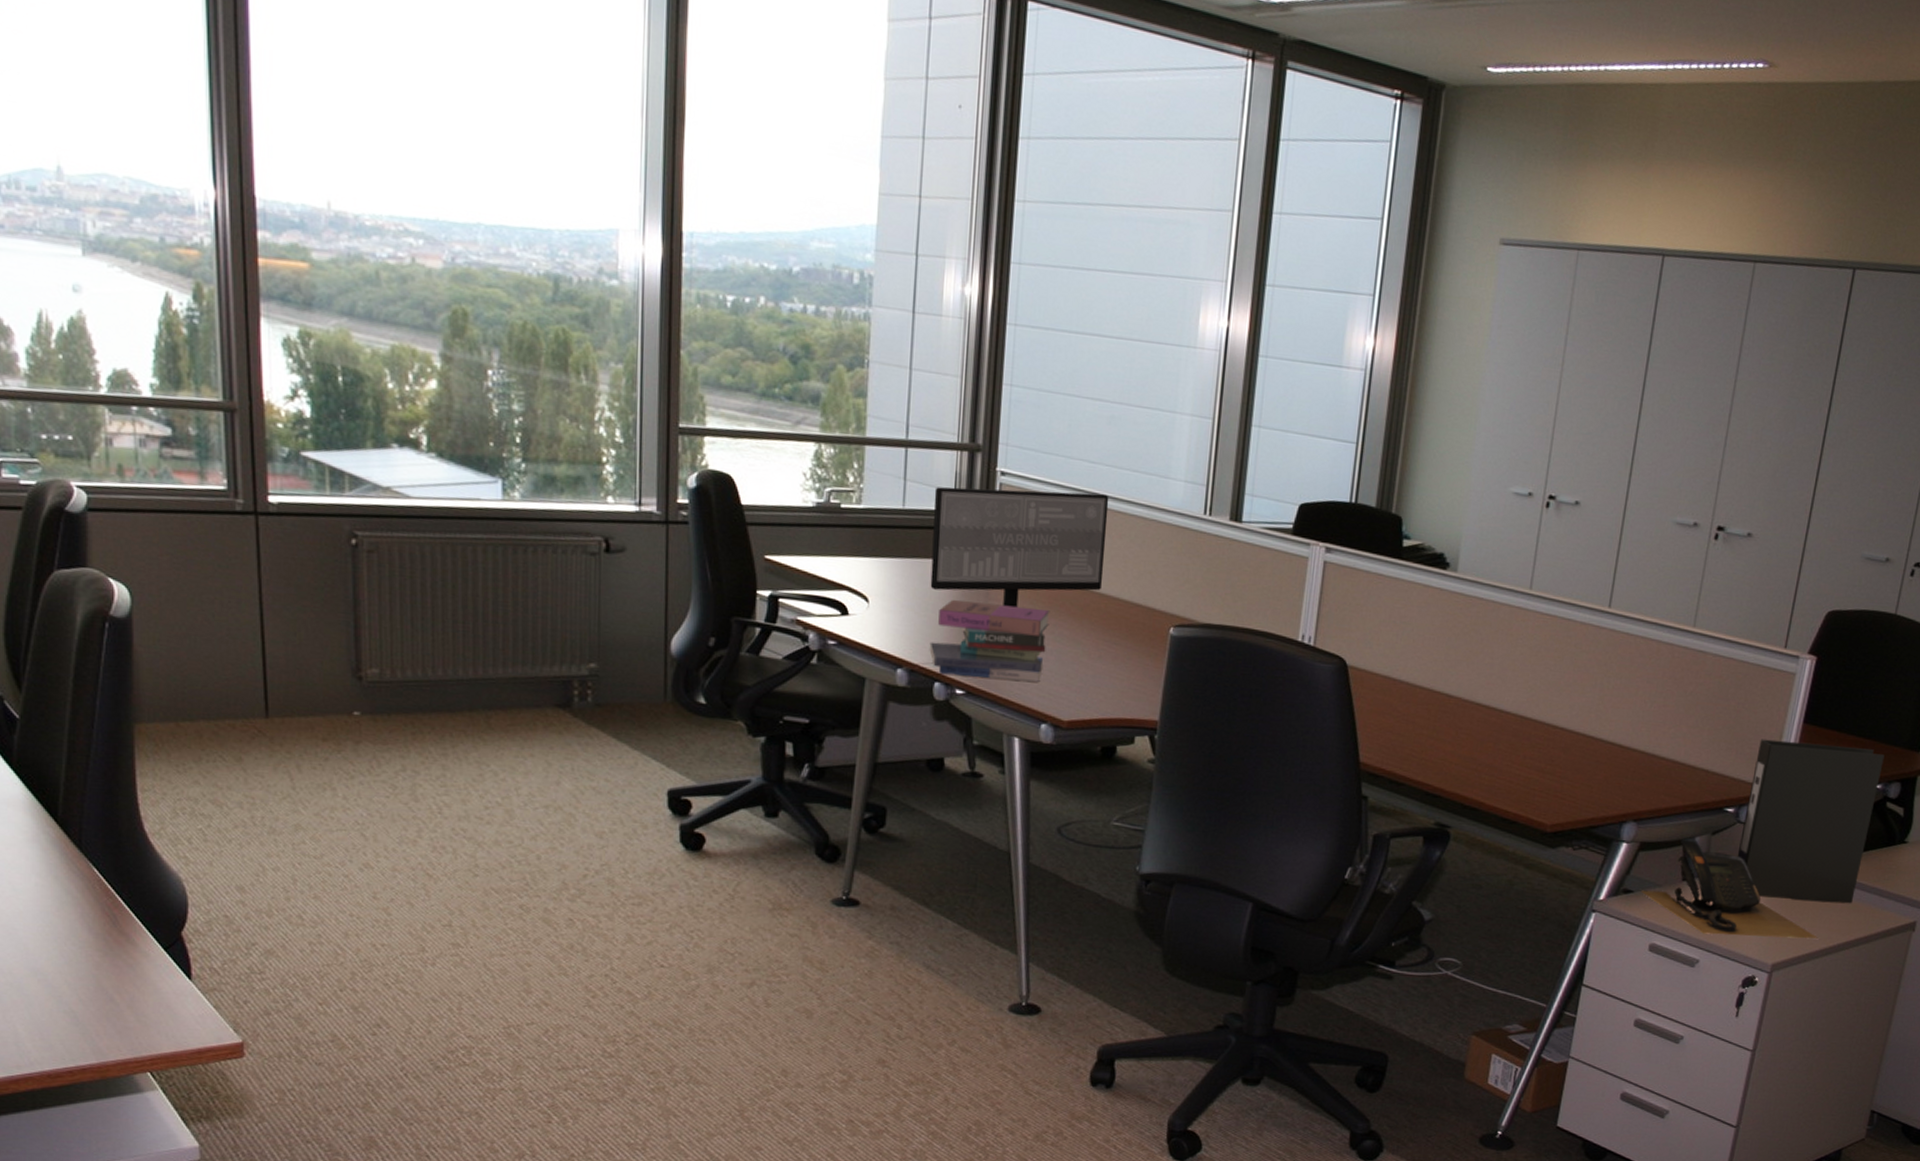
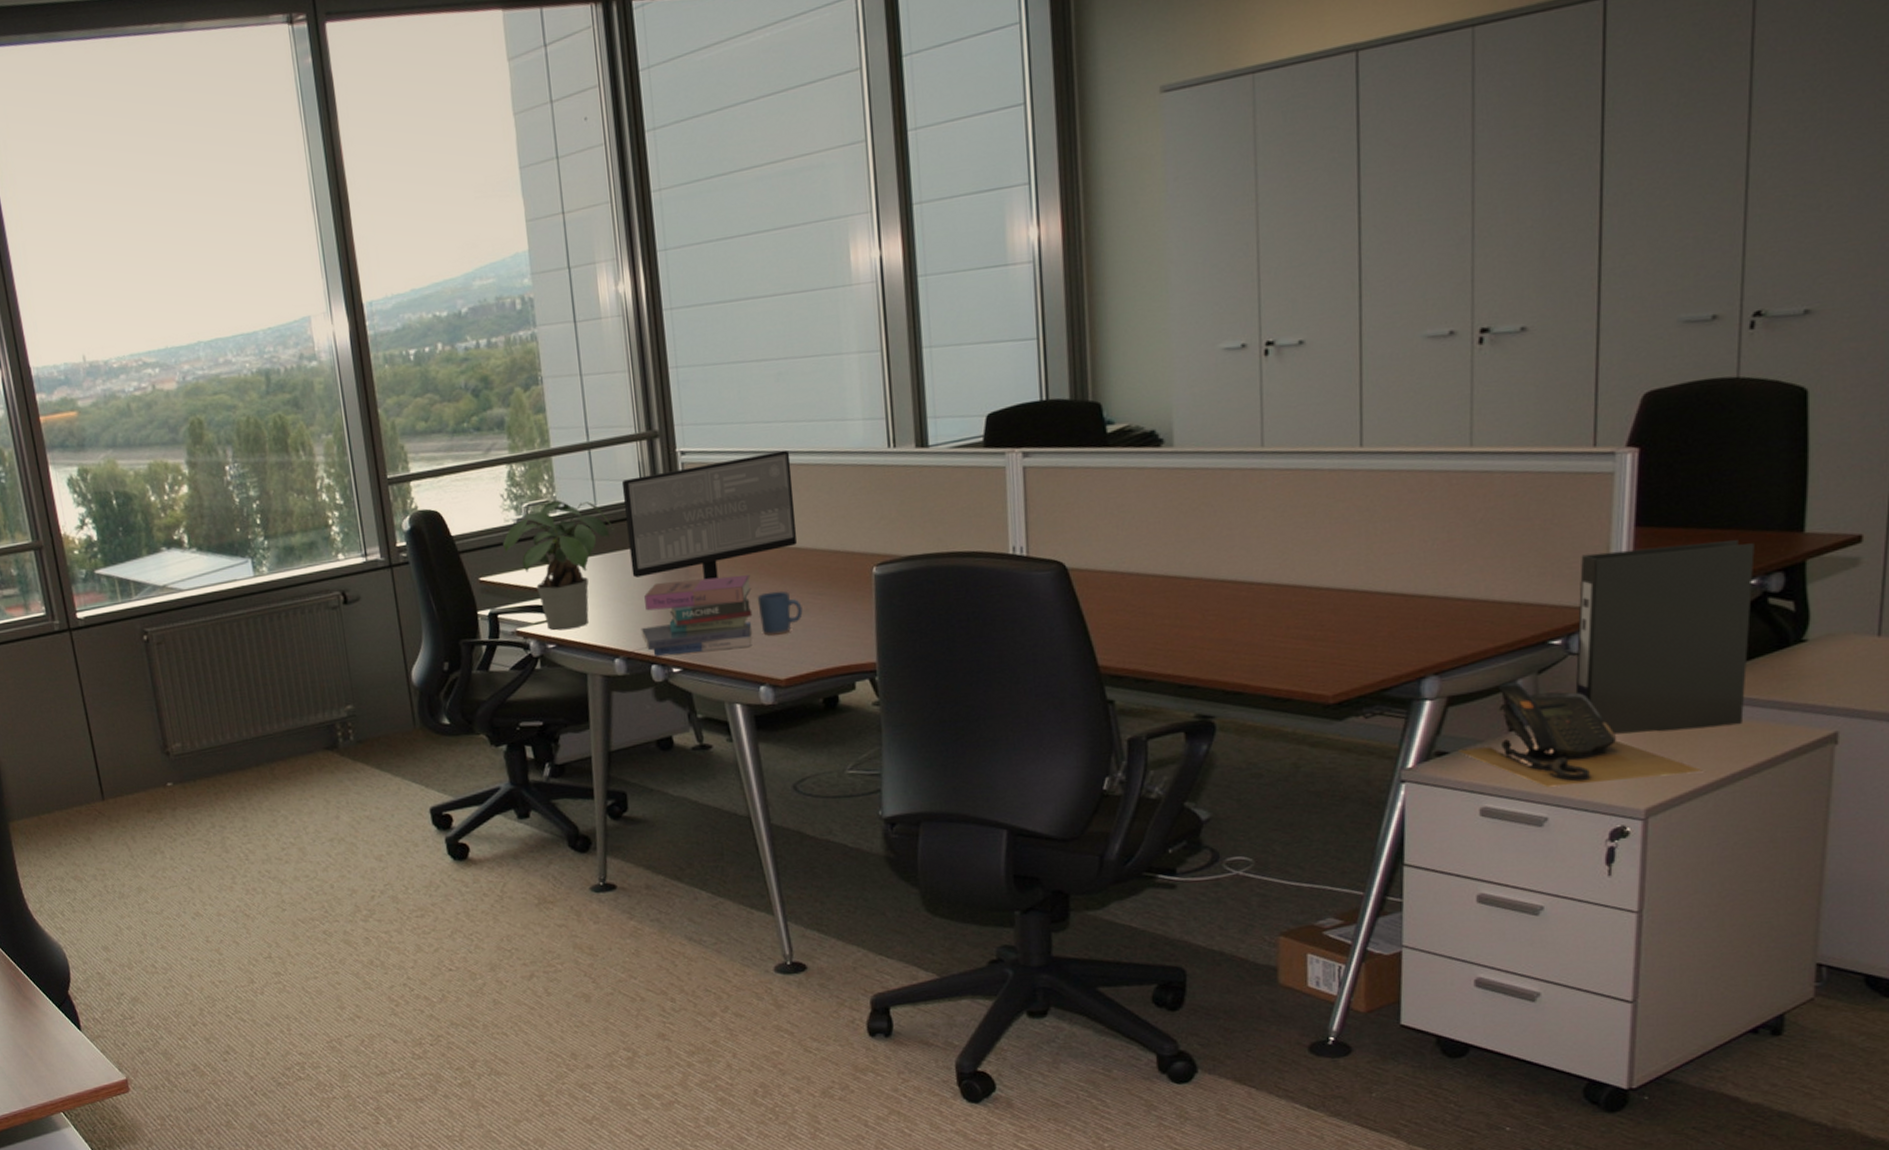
potted plant: none [797,491,920,629] -> present [503,500,614,630]
mug: none [1052,631,1096,676] -> present [757,591,803,635]

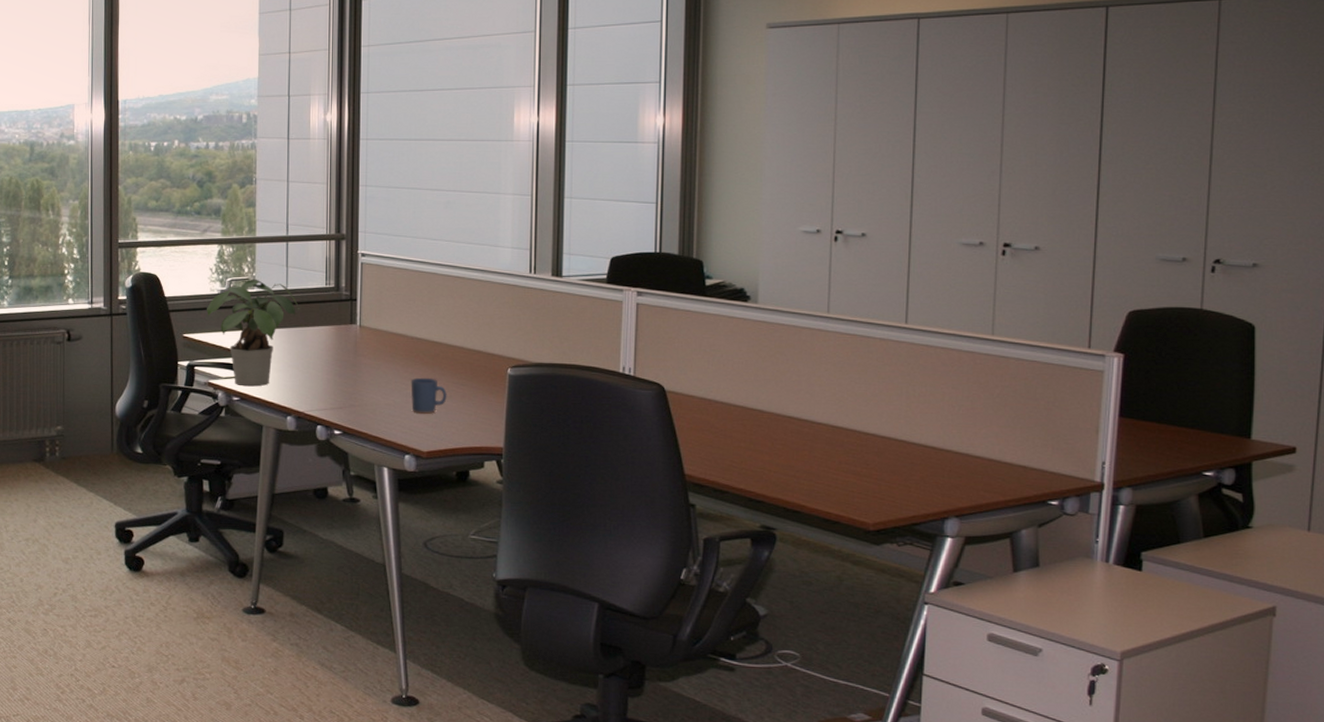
computer monitor: present [621,450,798,580] -> none [310,263,450,361]
books: present [641,575,753,656] -> none [312,357,407,420]
telephone: present [1459,682,1702,787] -> none [972,531,1167,626]
binder: present [1575,540,1755,735] -> none [1068,434,1212,591]

